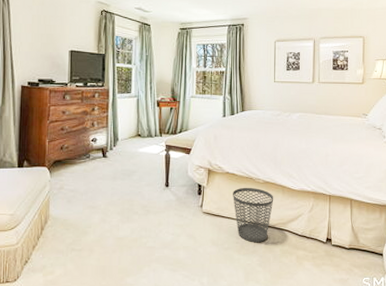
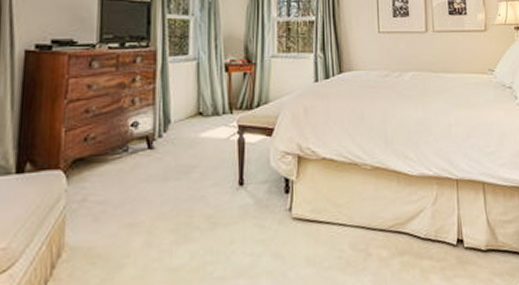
wastebasket: present [233,187,274,243] -> none [332,176,387,255]

